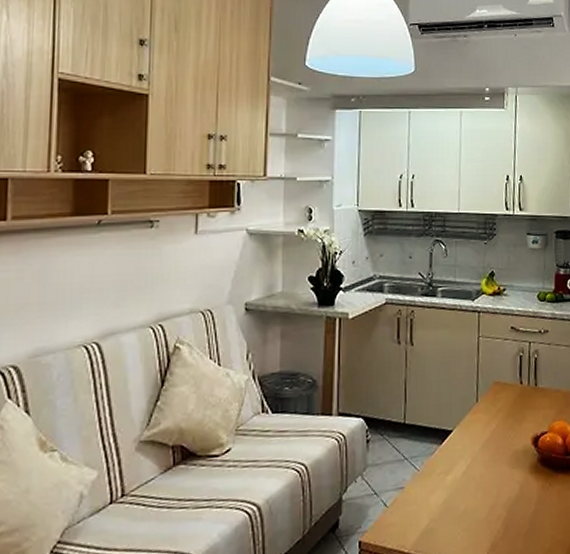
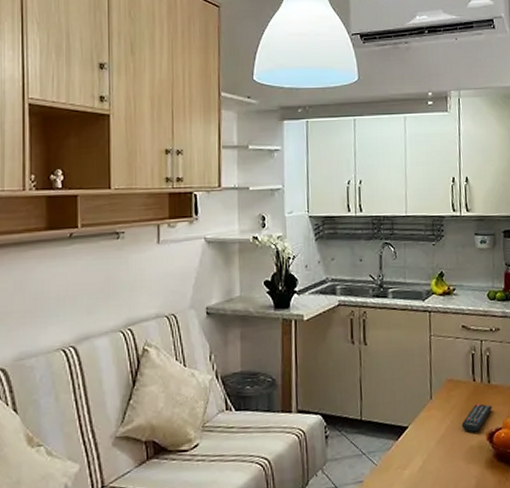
remote control: none [507,407,538,436] -> present [461,404,492,432]

